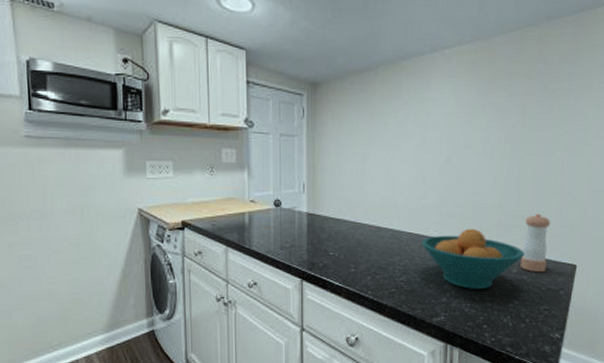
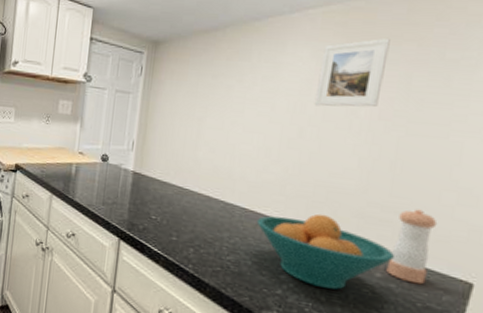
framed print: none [456,73,508,136] -> present [314,37,390,107]

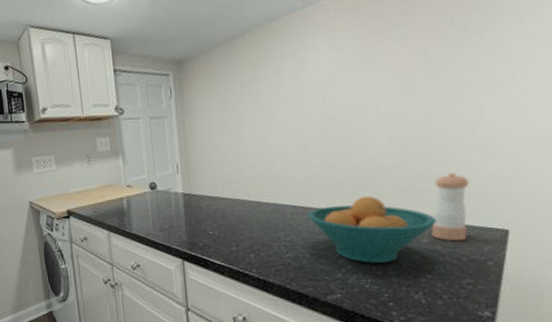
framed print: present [314,37,390,107] -> none [340,14,402,95]

